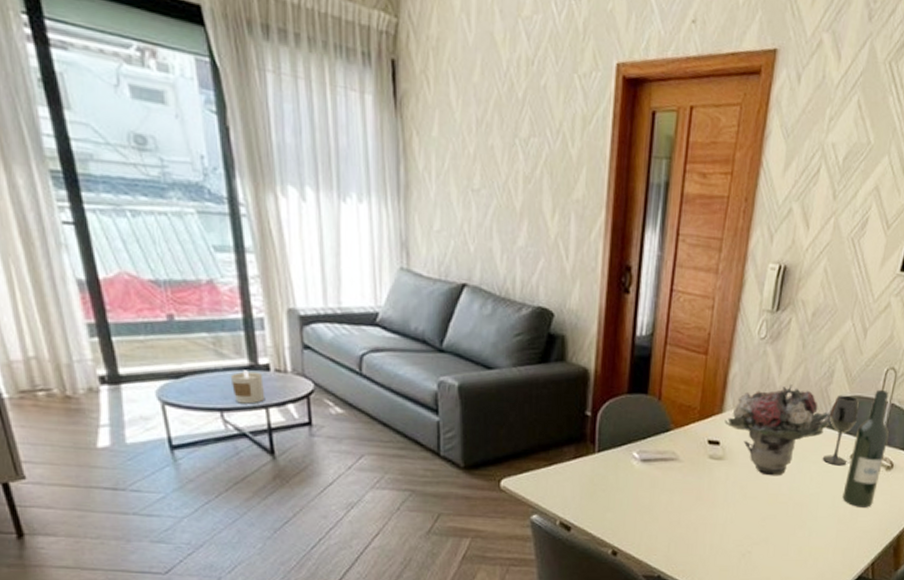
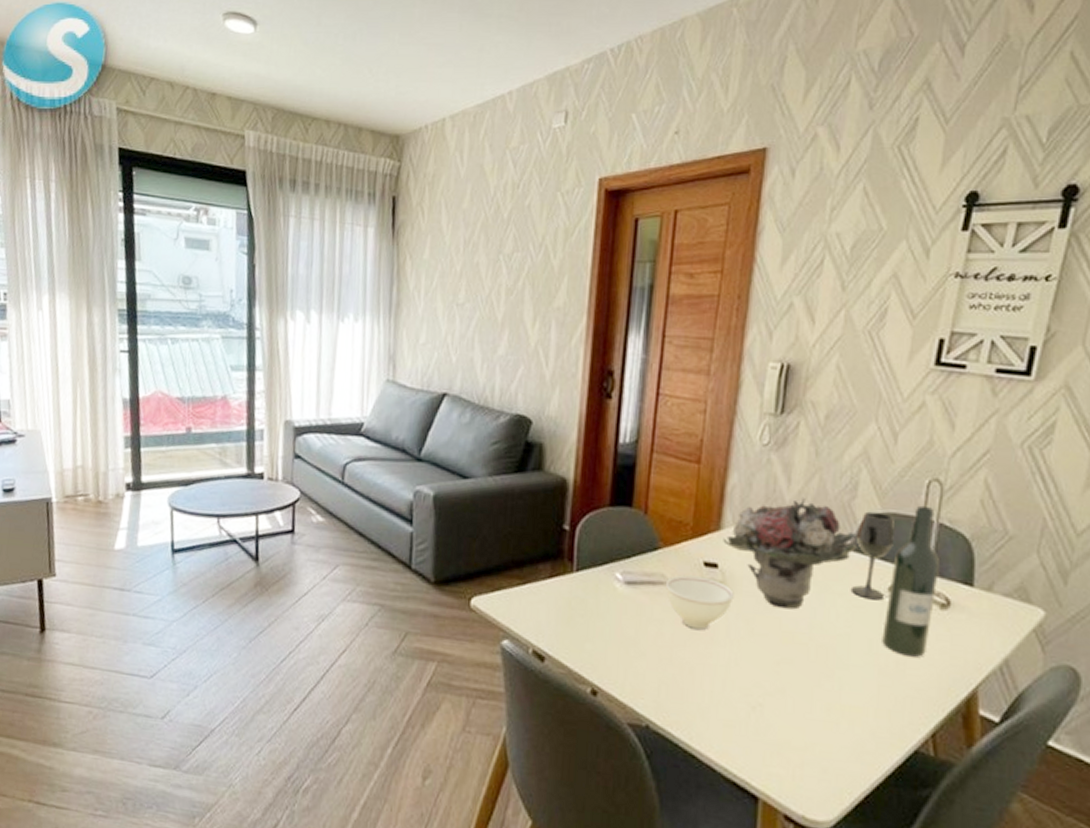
candle: present [230,370,266,404] -> none [229,478,257,511]
bowl: none [675,452,732,496] -> present [665,575,734,630]

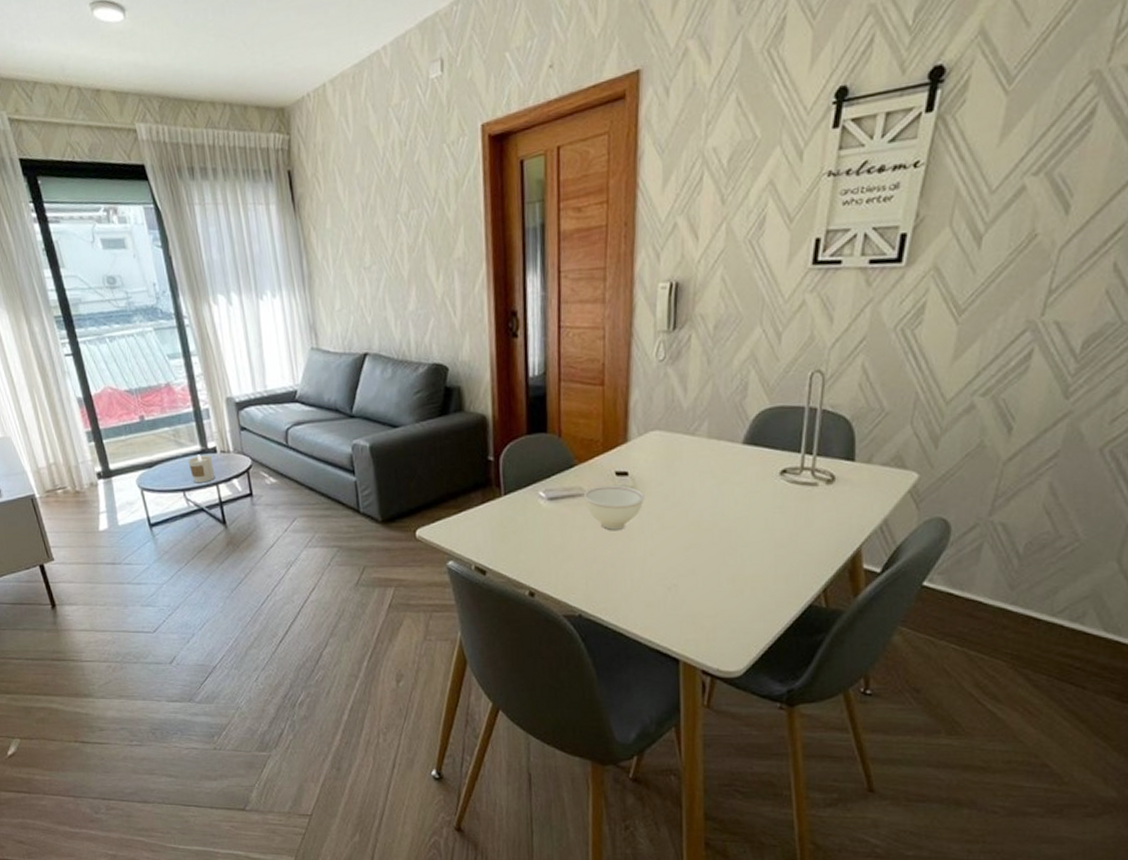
candle: none [229,478,257,511] -> present [188,454,216,483]
flower arrangement: present [723,496,859,610] -> none [631,402,751,503]
wine glass: present [850,511,894,600] -> none [746,407,782,485]
wine bottle: present [882,505,939,657] -> none [776,395,824,528]

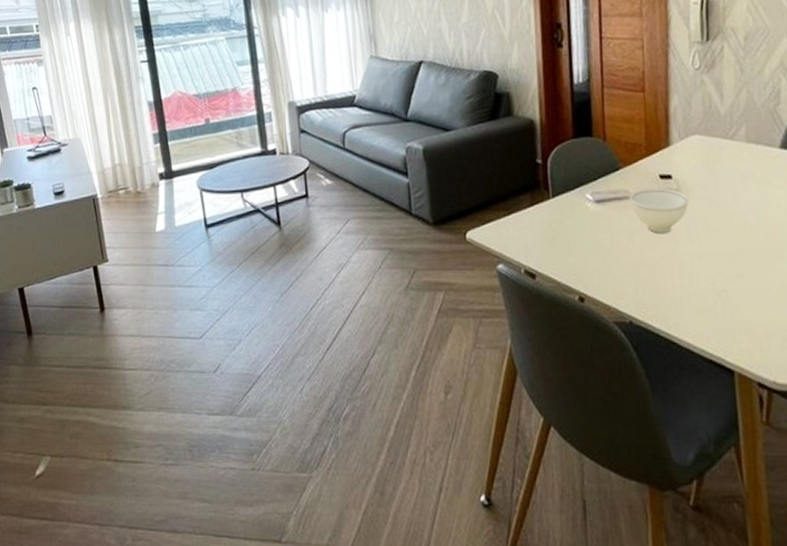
candle: present [188,454,216,483] -> none [248,156,273,184]

